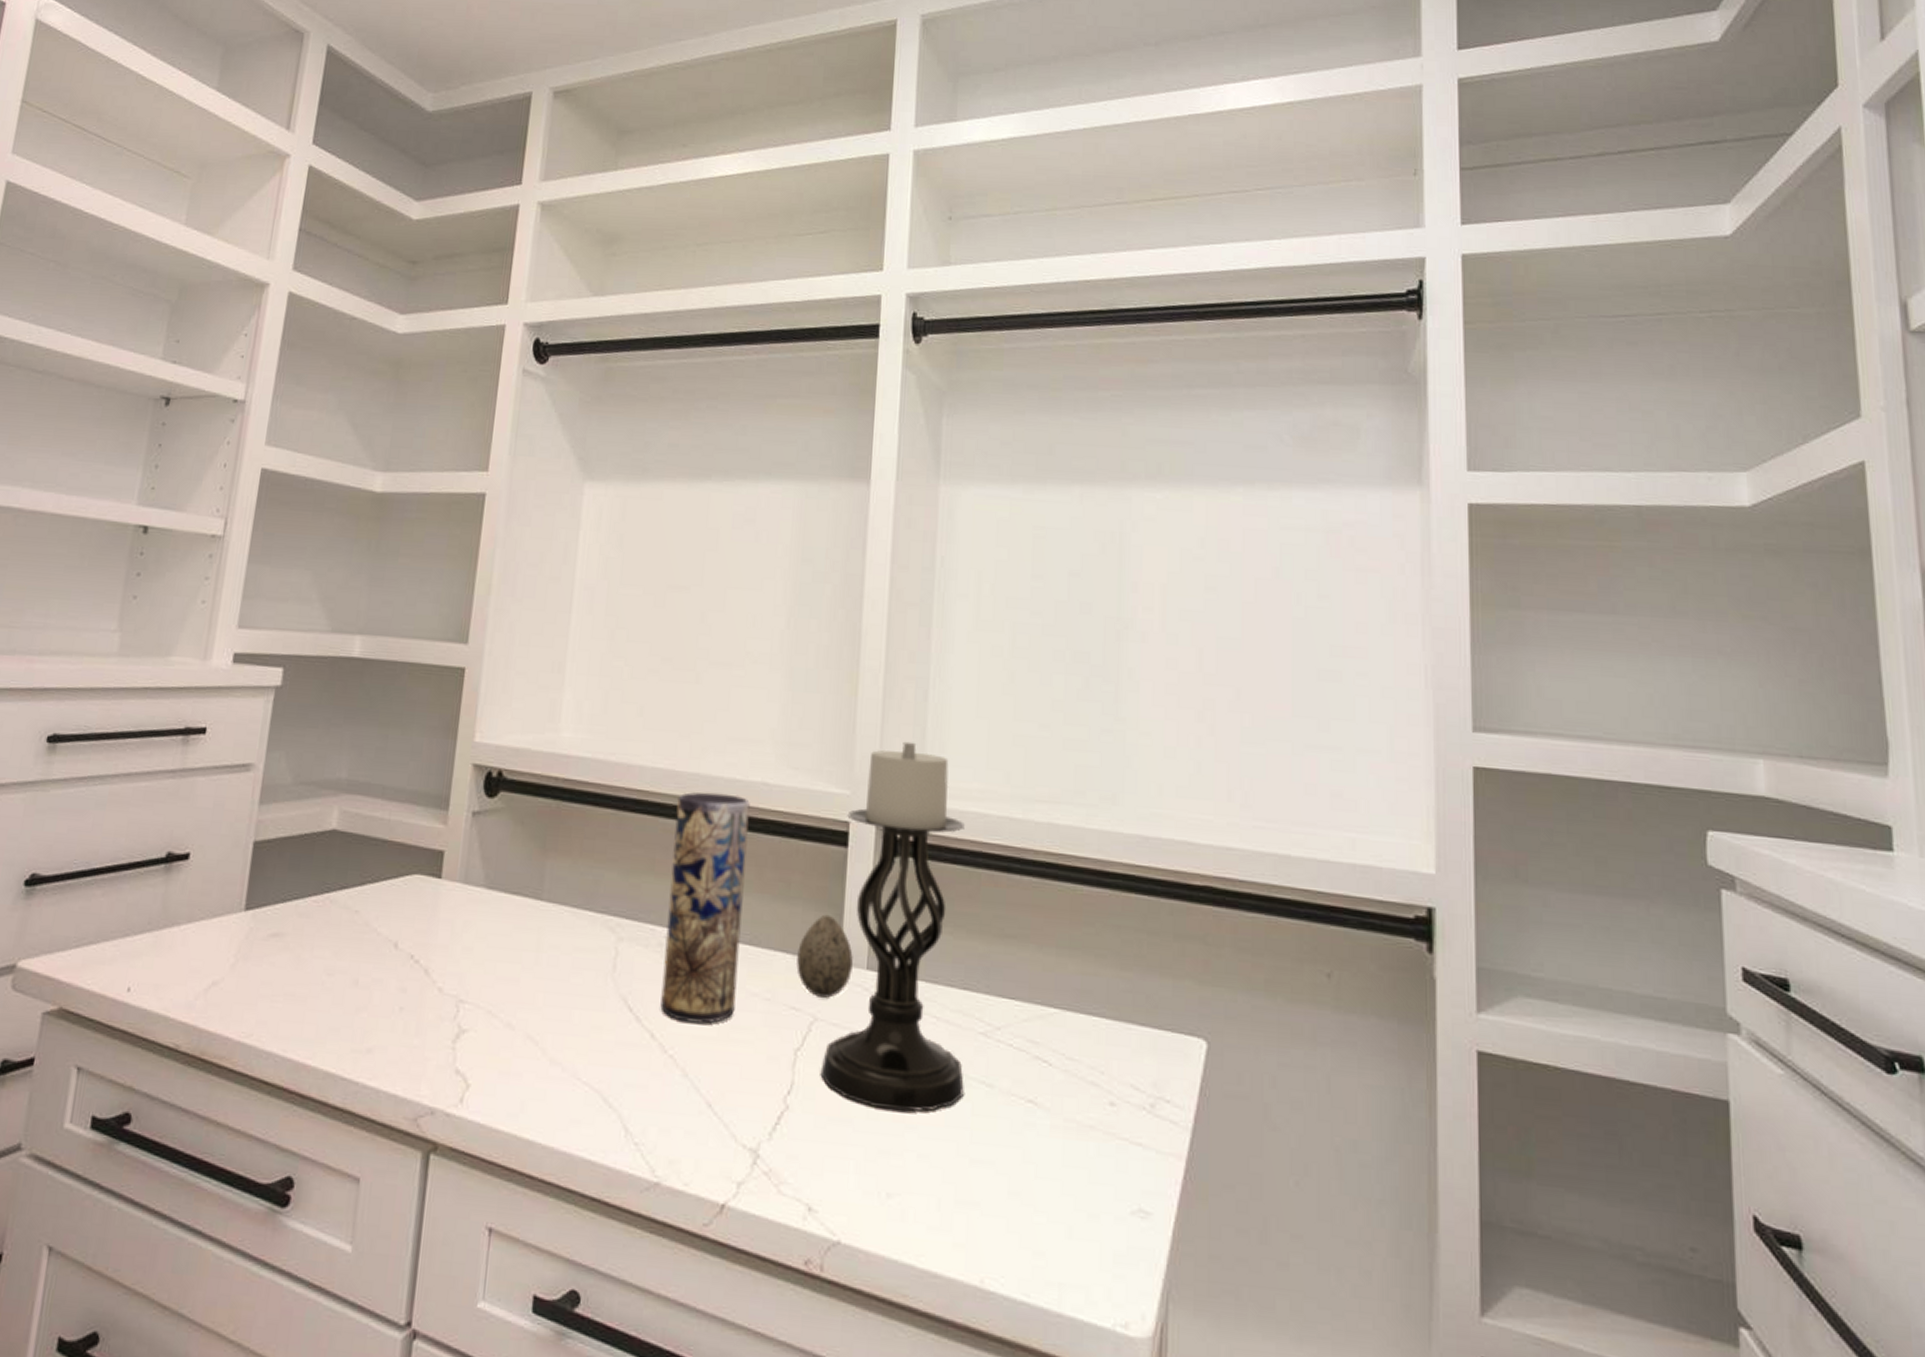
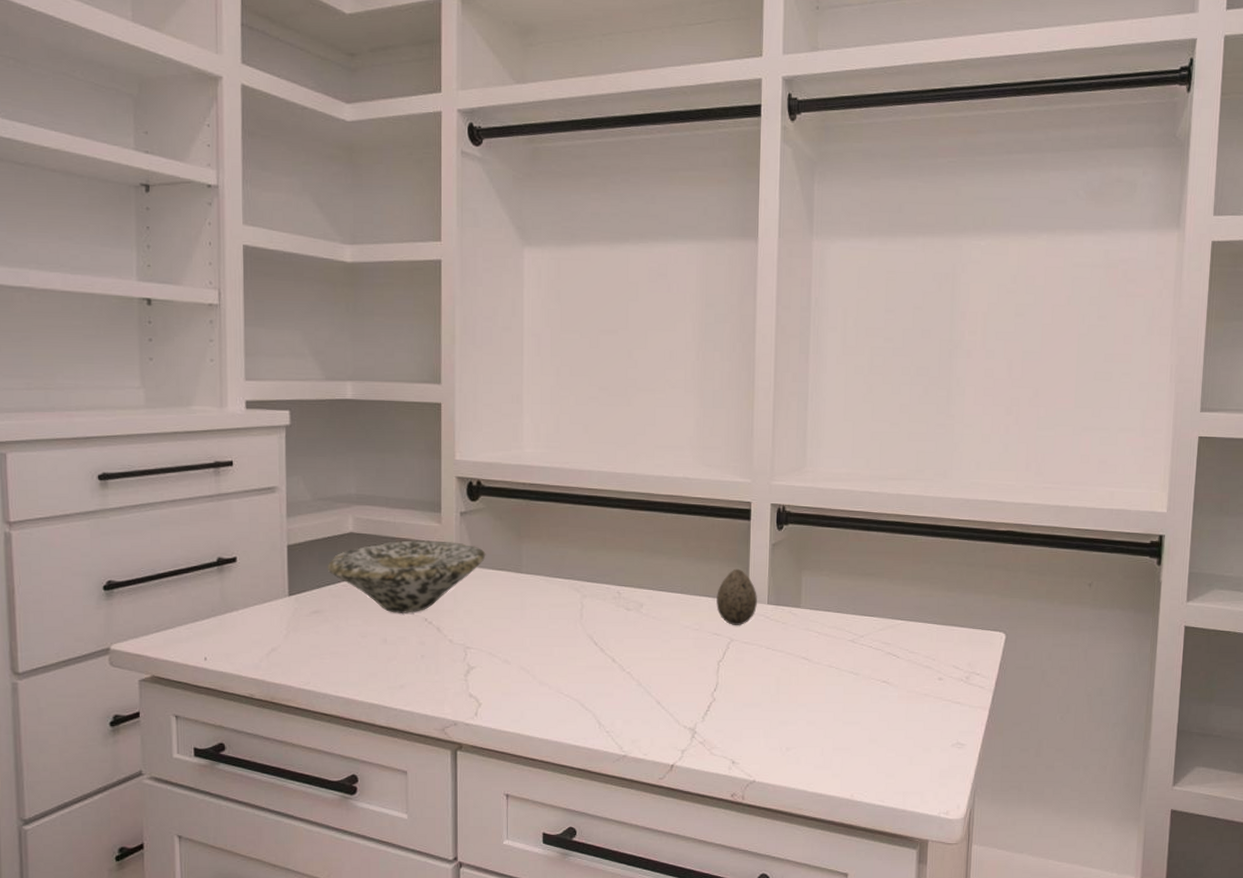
bowl: none [297,845,499,947] -> present [327,540,486,614]
vase: present [660,792,750,1024] -> none [618,487,675,649]
candle holder: present [820,741,965,1112] -> none [737,441,838,695]

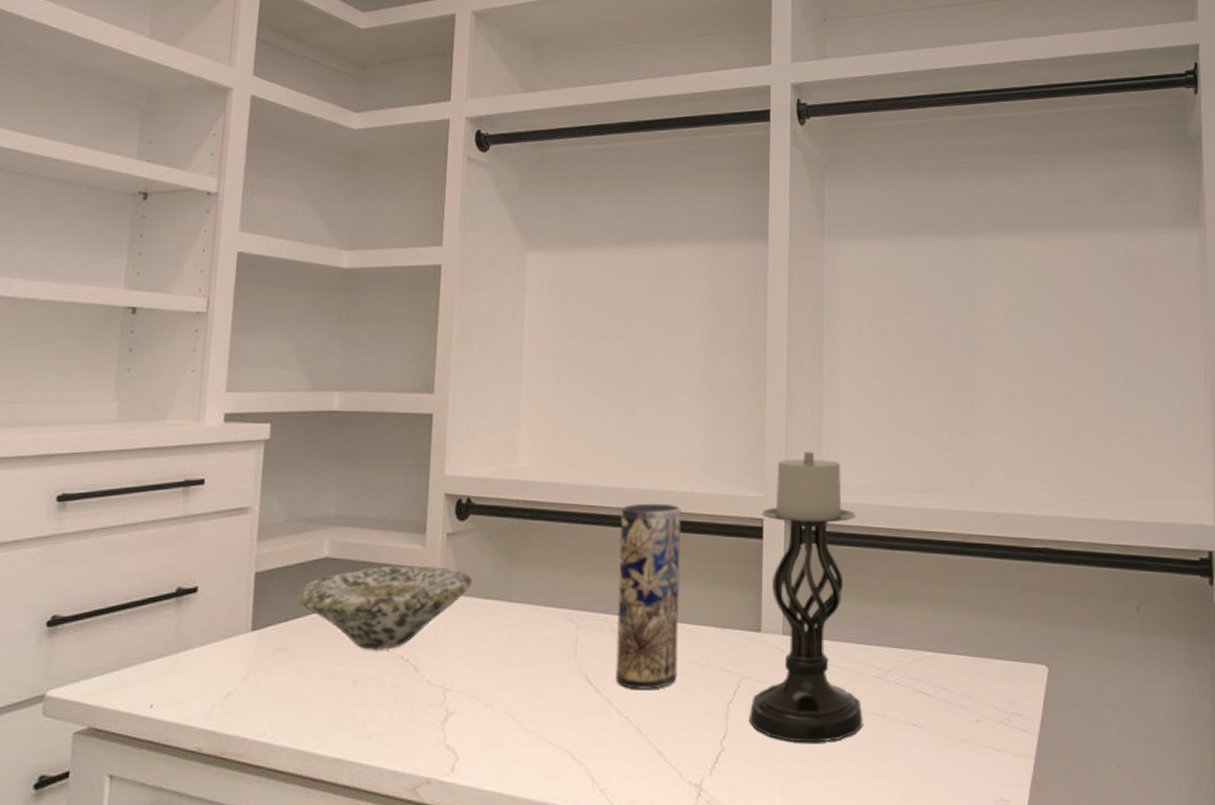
vase: none [618,487,675,649] -> present [616,503,681,689]
decorative egg: present [716,568,757,625] -> none [726,594,771,660]
candle holder: none [737,441,838,695] -> present [749,451,863,743]

